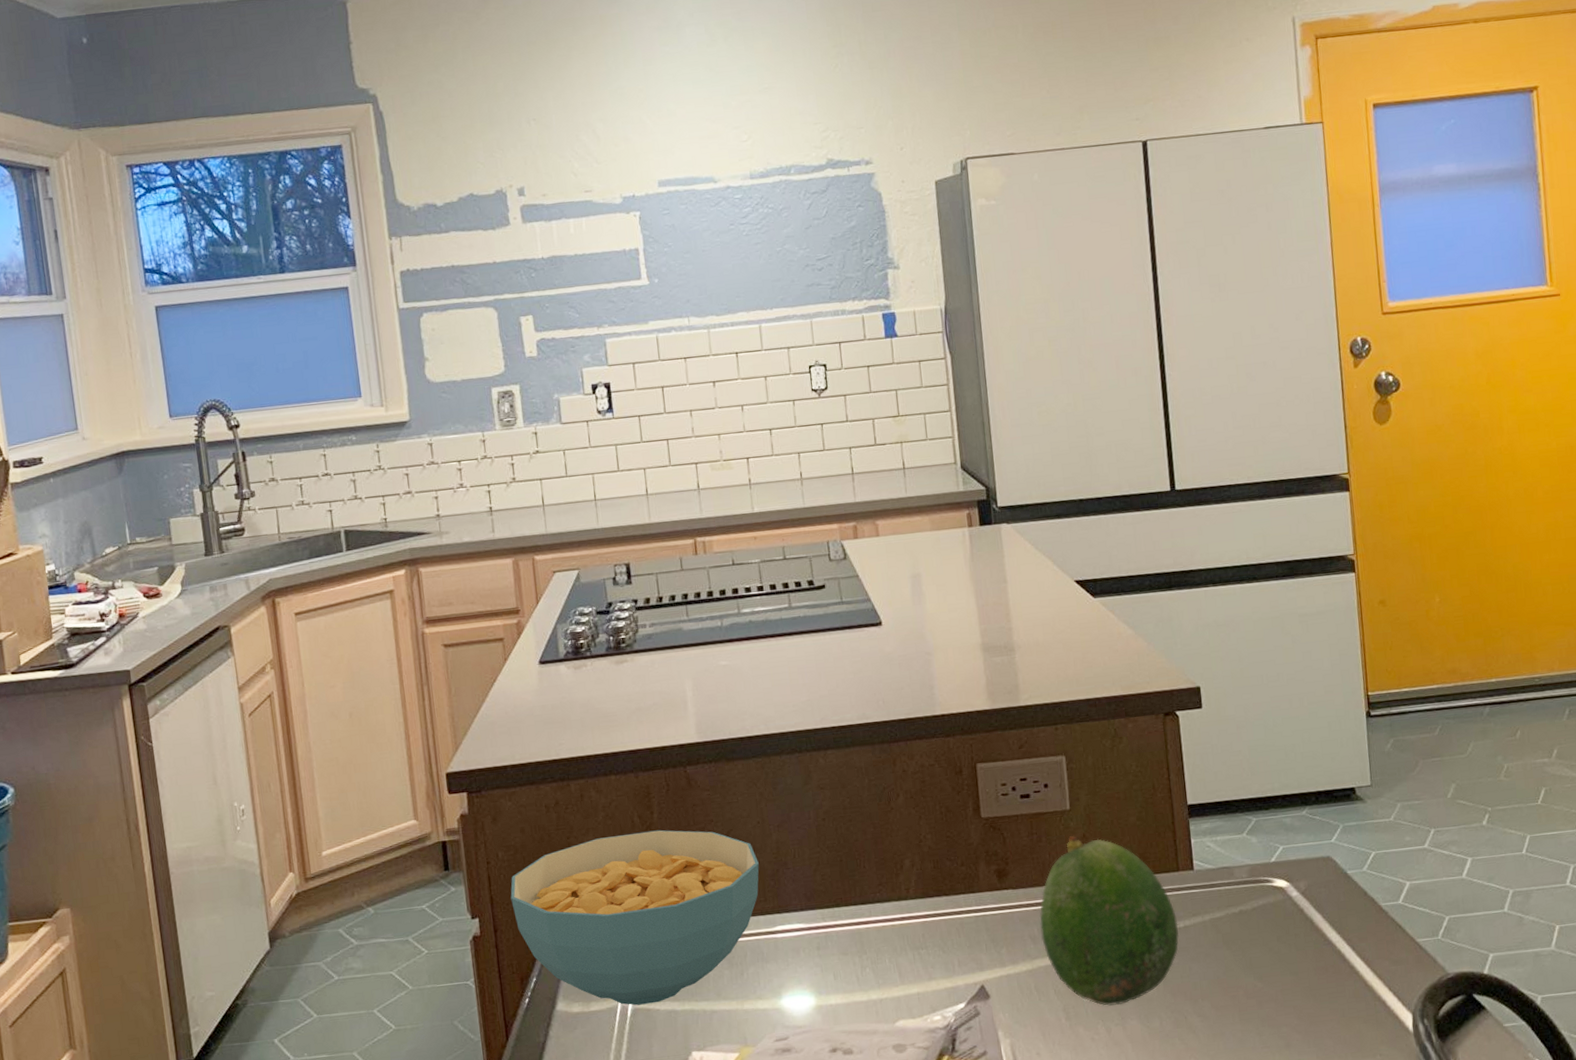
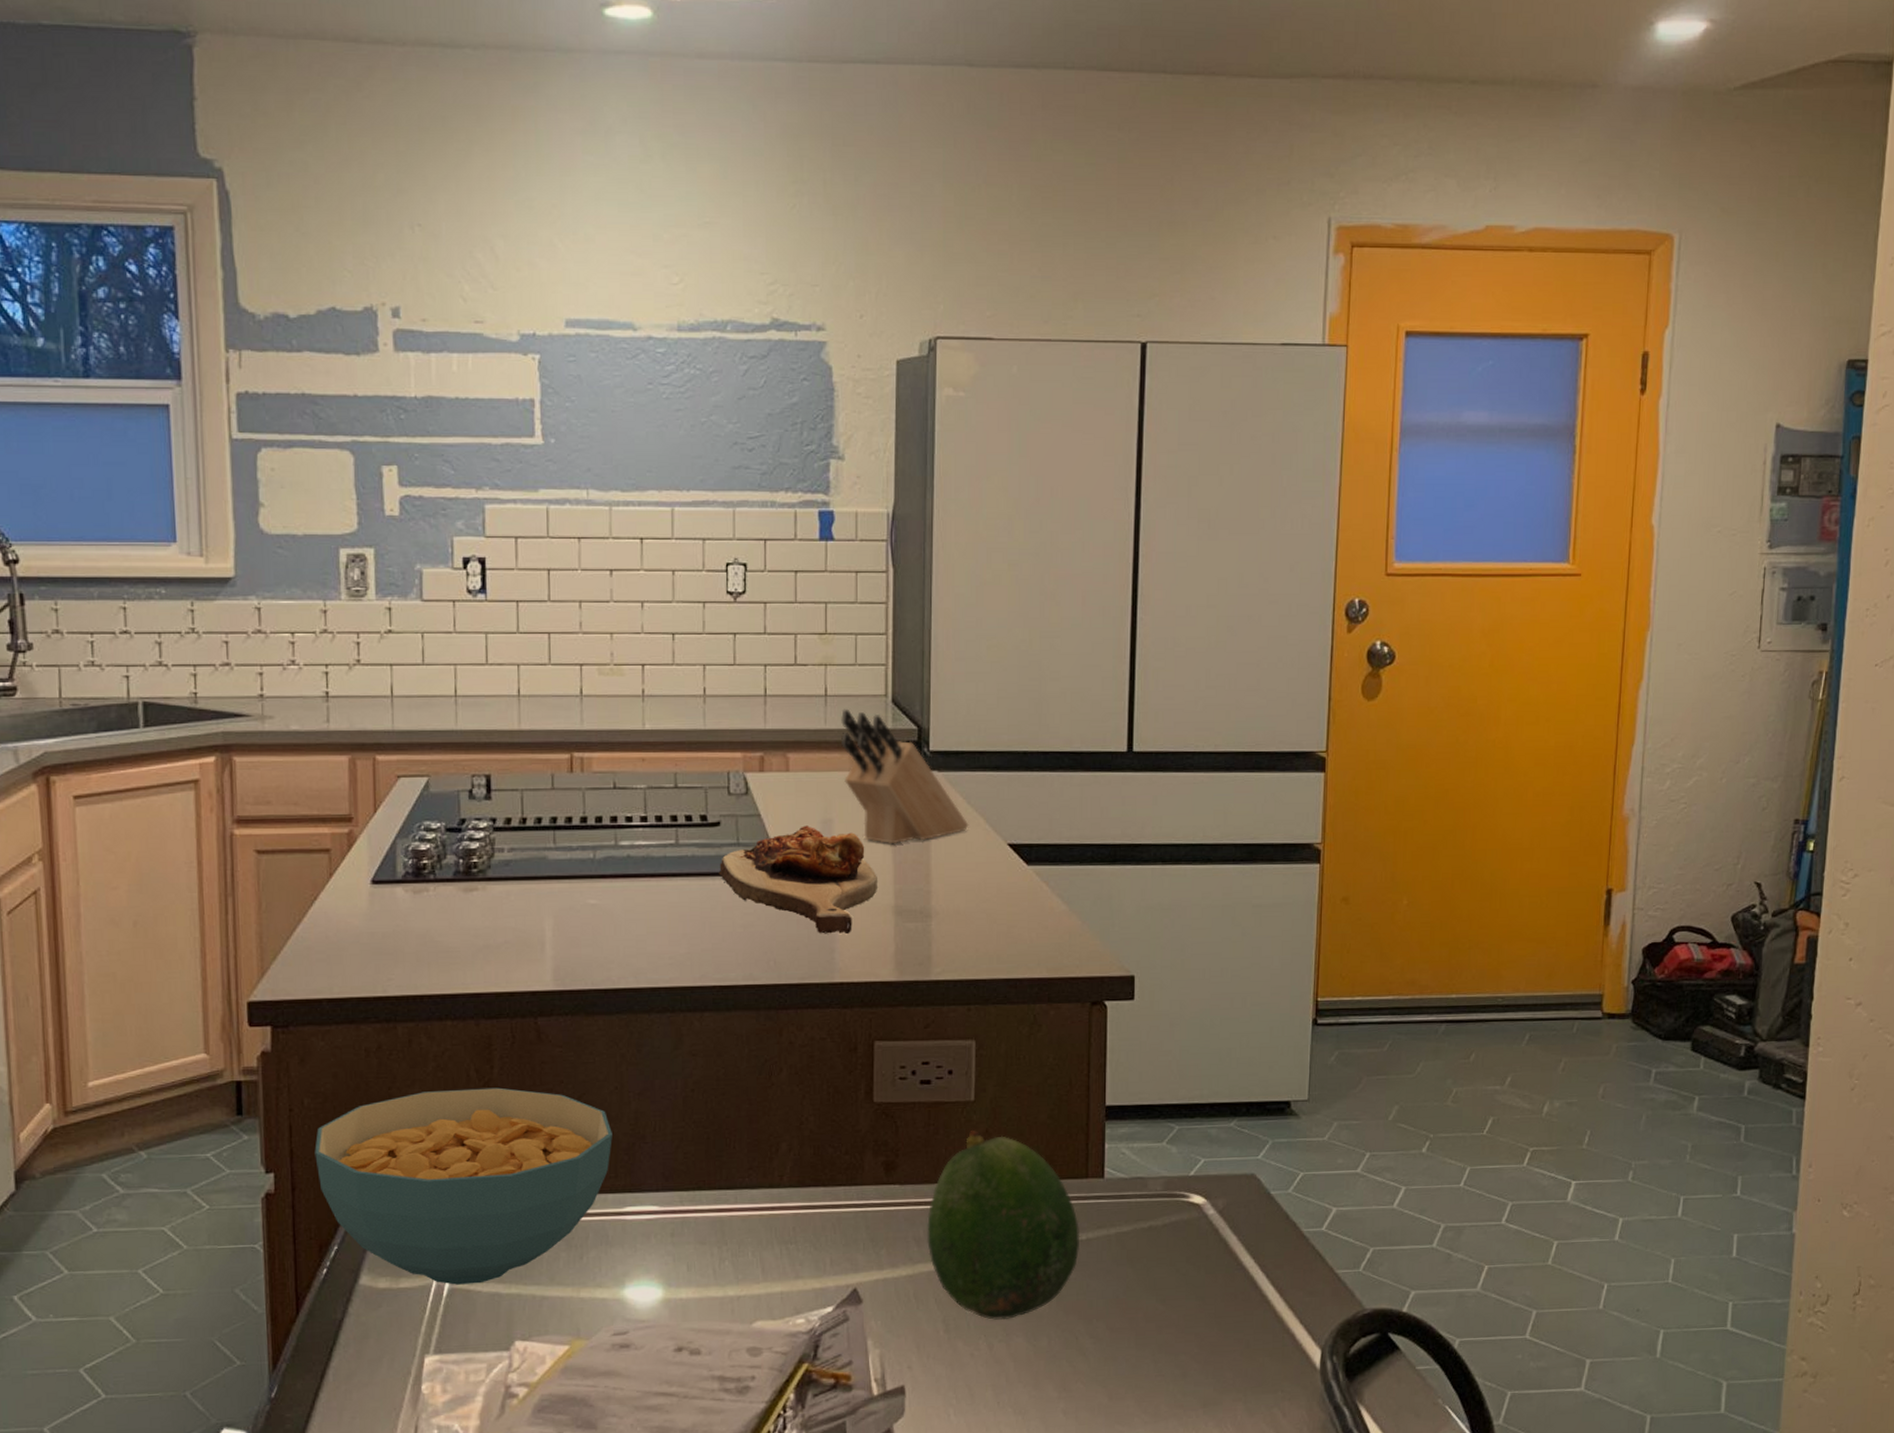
cutting board: none [827,581,965,674] -> present [718,825,877,935]
knife block: none [919,478,1039,591] -> present [840,709,969,845]

